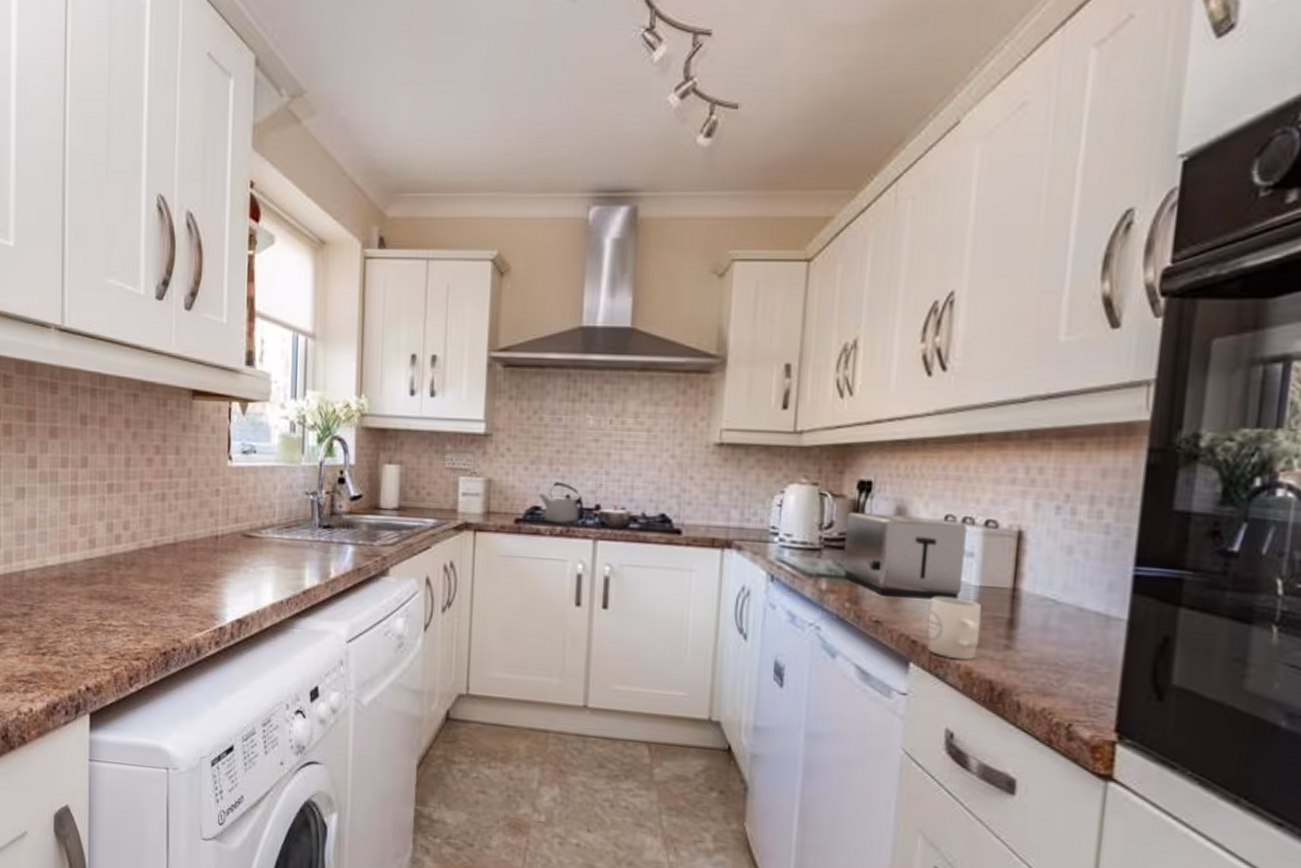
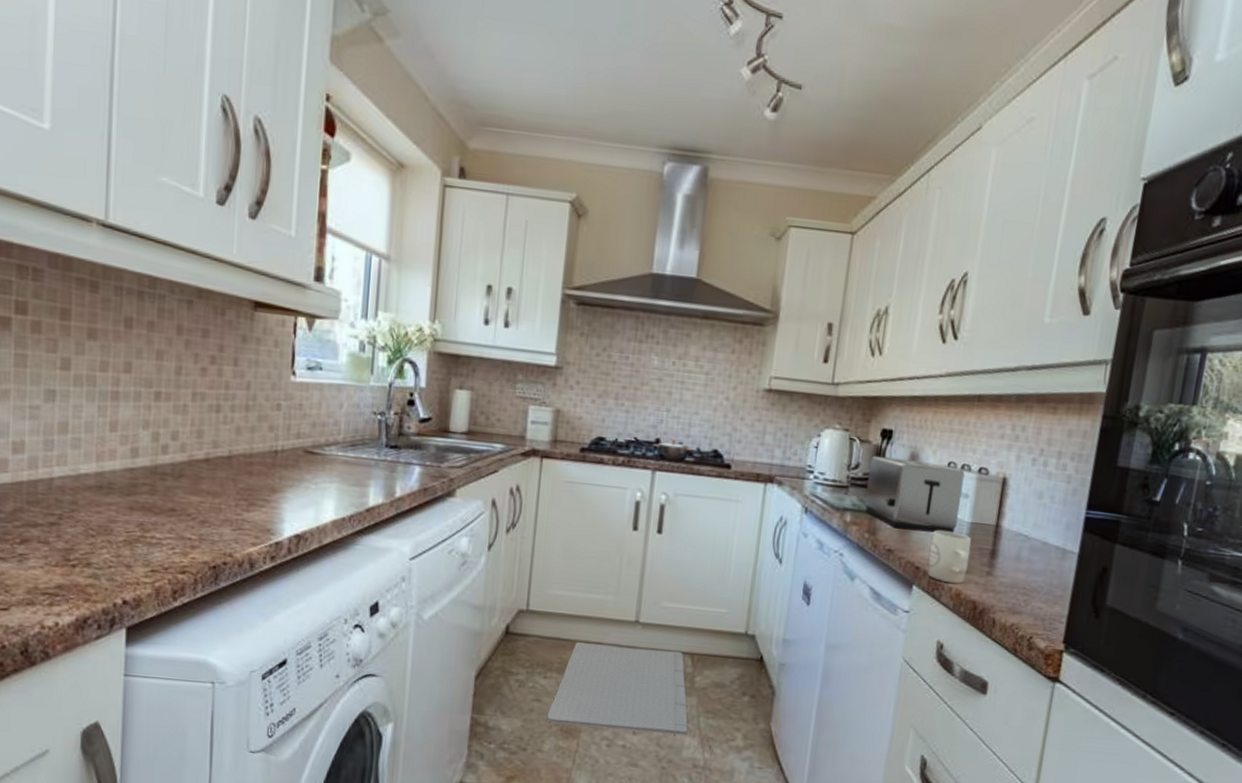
bath mat: none [494,728,650,835] -> present [547,641,689,736]
kettle: present [538,481,584,526] -> none [603,415,646,457]

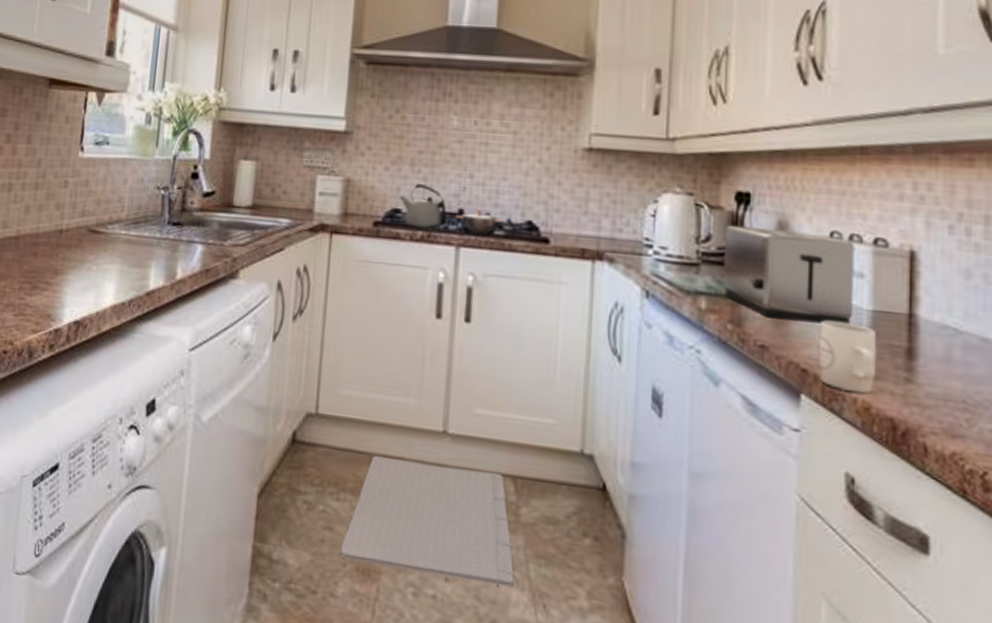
kettle: none [603,415,646,457] -> present [399,183,447,231]

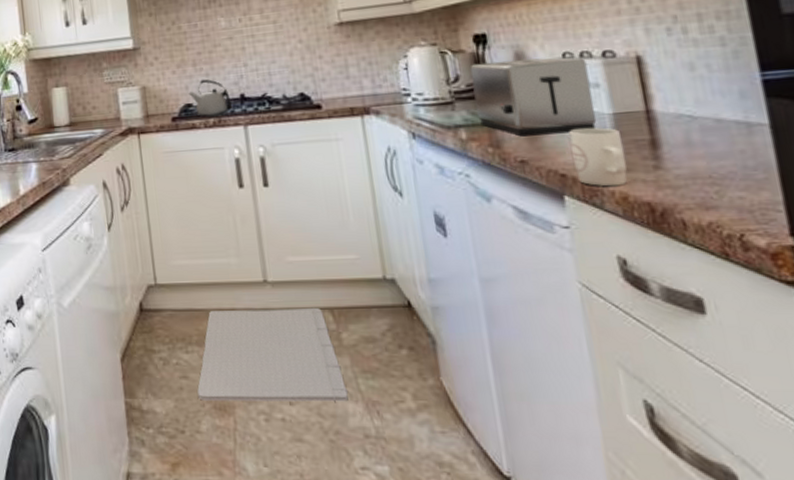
cooking pot: present [455,209,504,237] -> none [239,91,280,114]

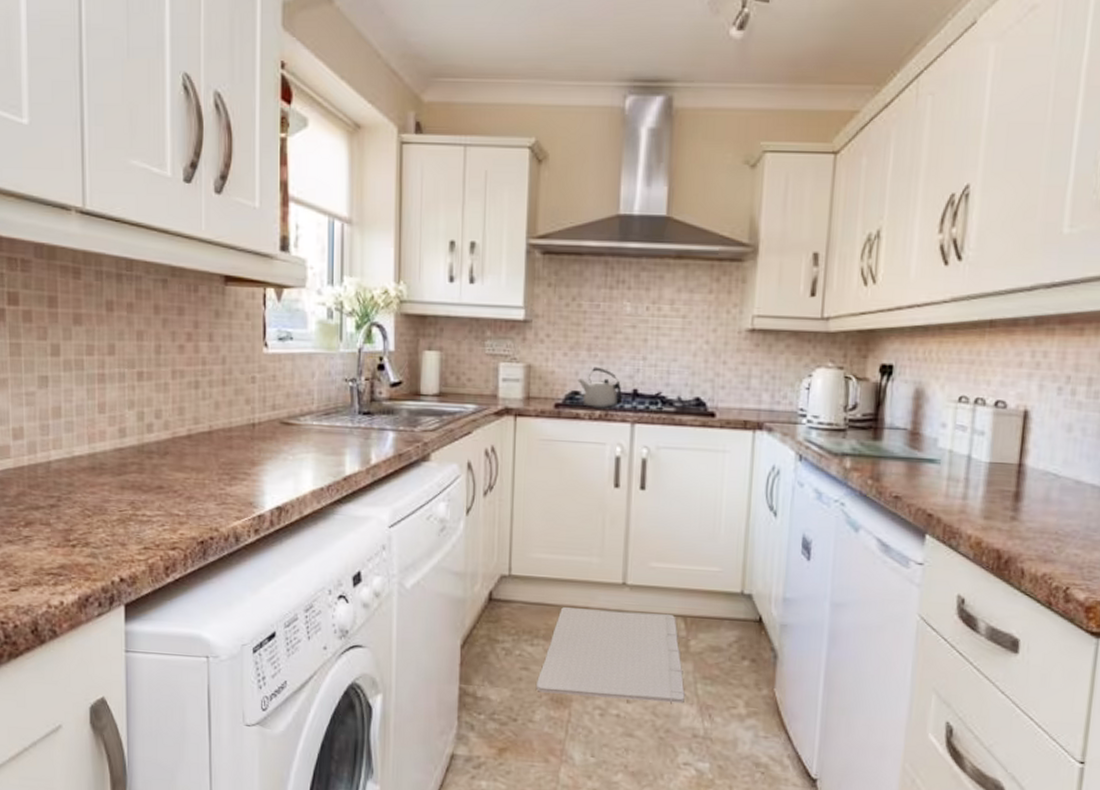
toaster: present [470,58,597,137] -> none [866,394,979,476]
mug: present [569,127,628,187] -> none [941,473,991,532]

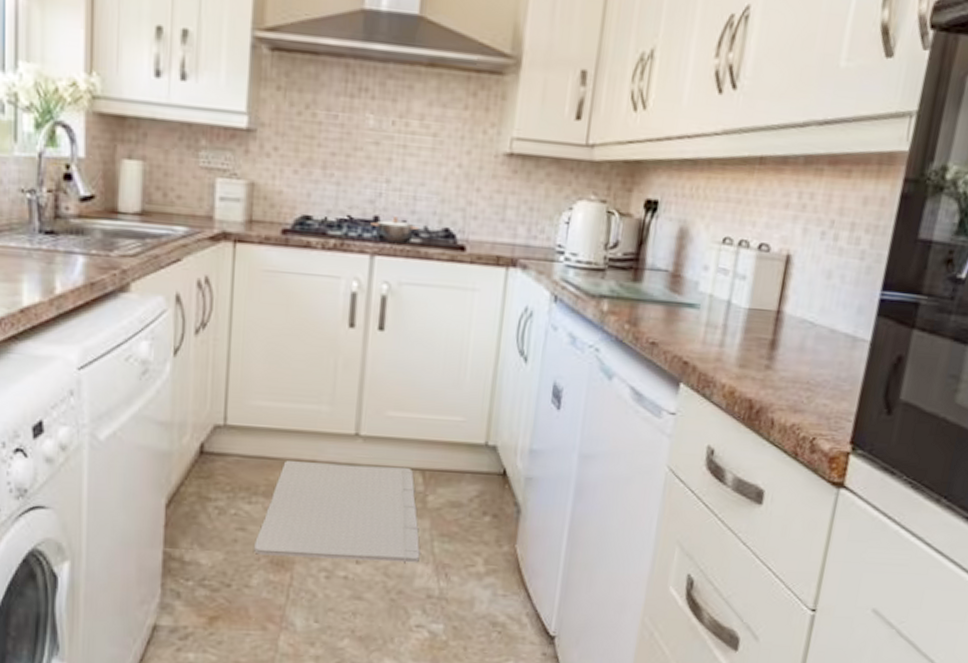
kettle: present [578,366,622,410] -> none [309,188,361,239]
cooking pot: none [630,389,674,413] -> present [370,216,420,245]

